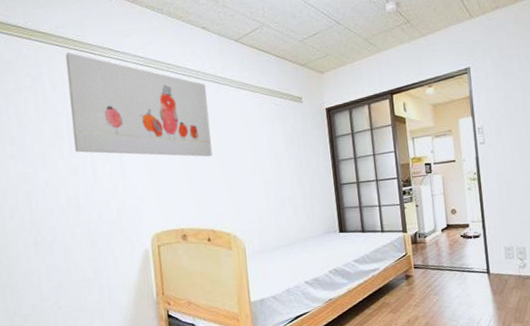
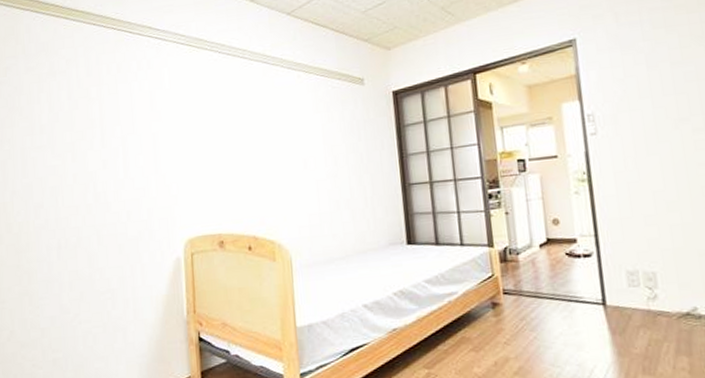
wall art: present [65,52,212,157] -> none [103,32,257,150]

